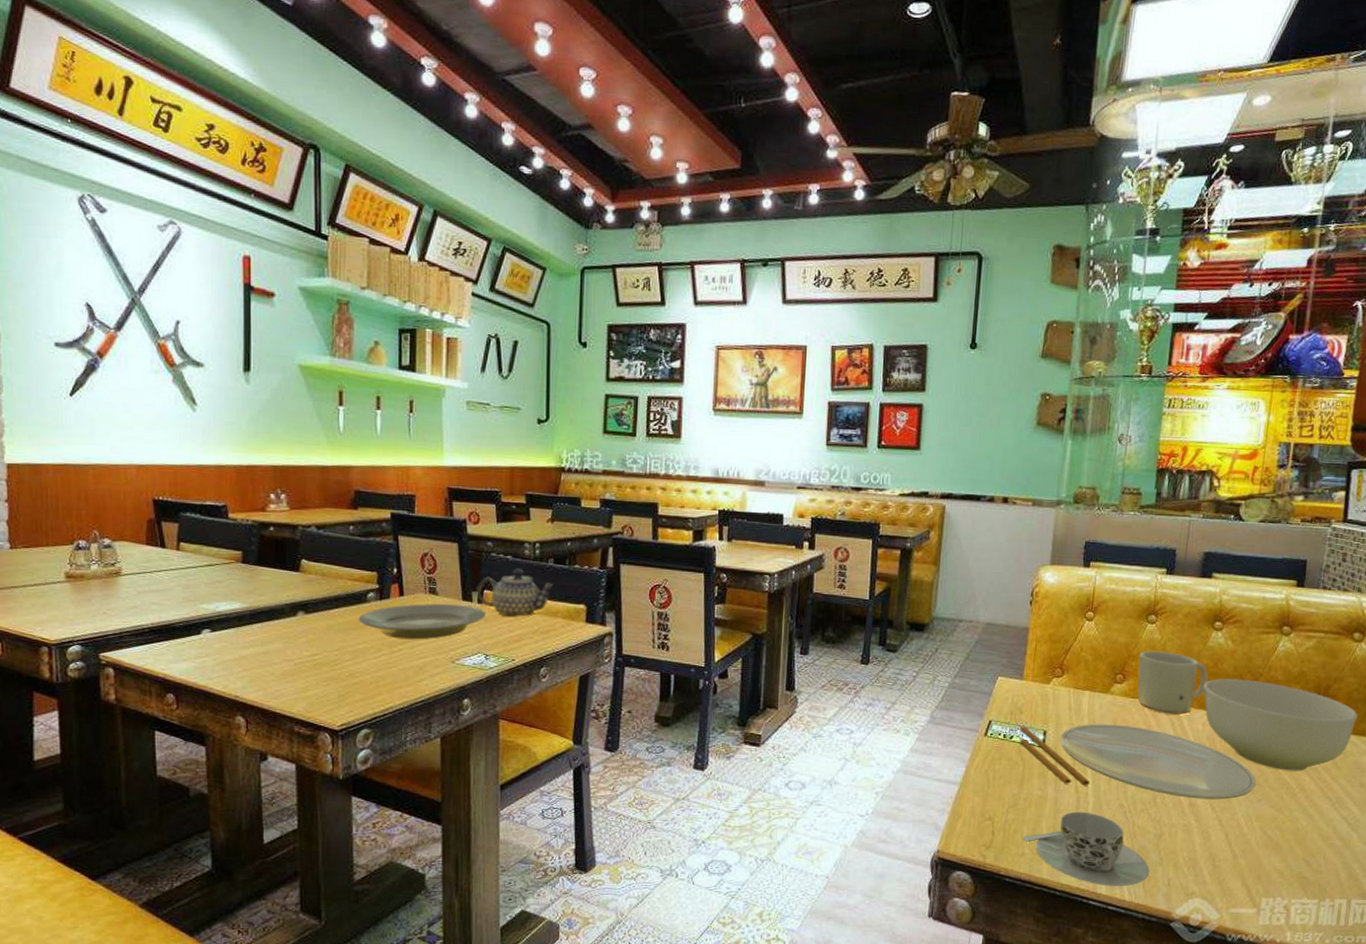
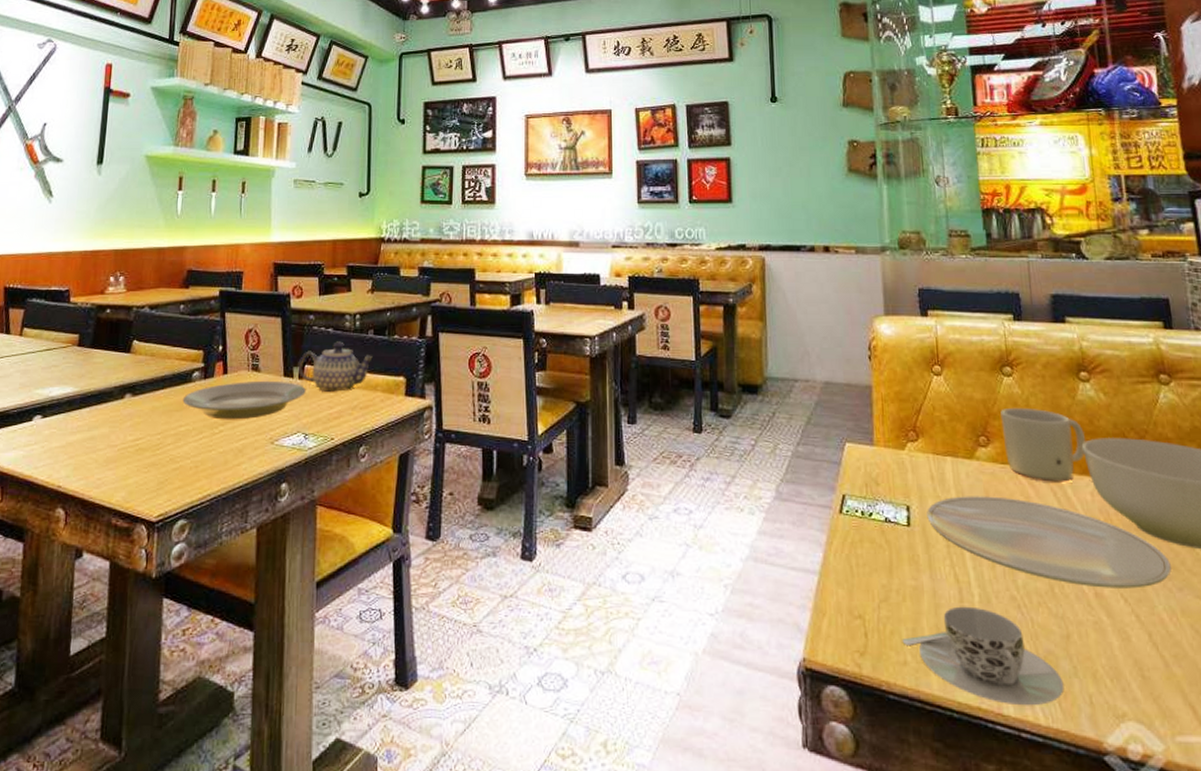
chopsticks: present [1019,725,1090,785] -> none [877,499,971,571]

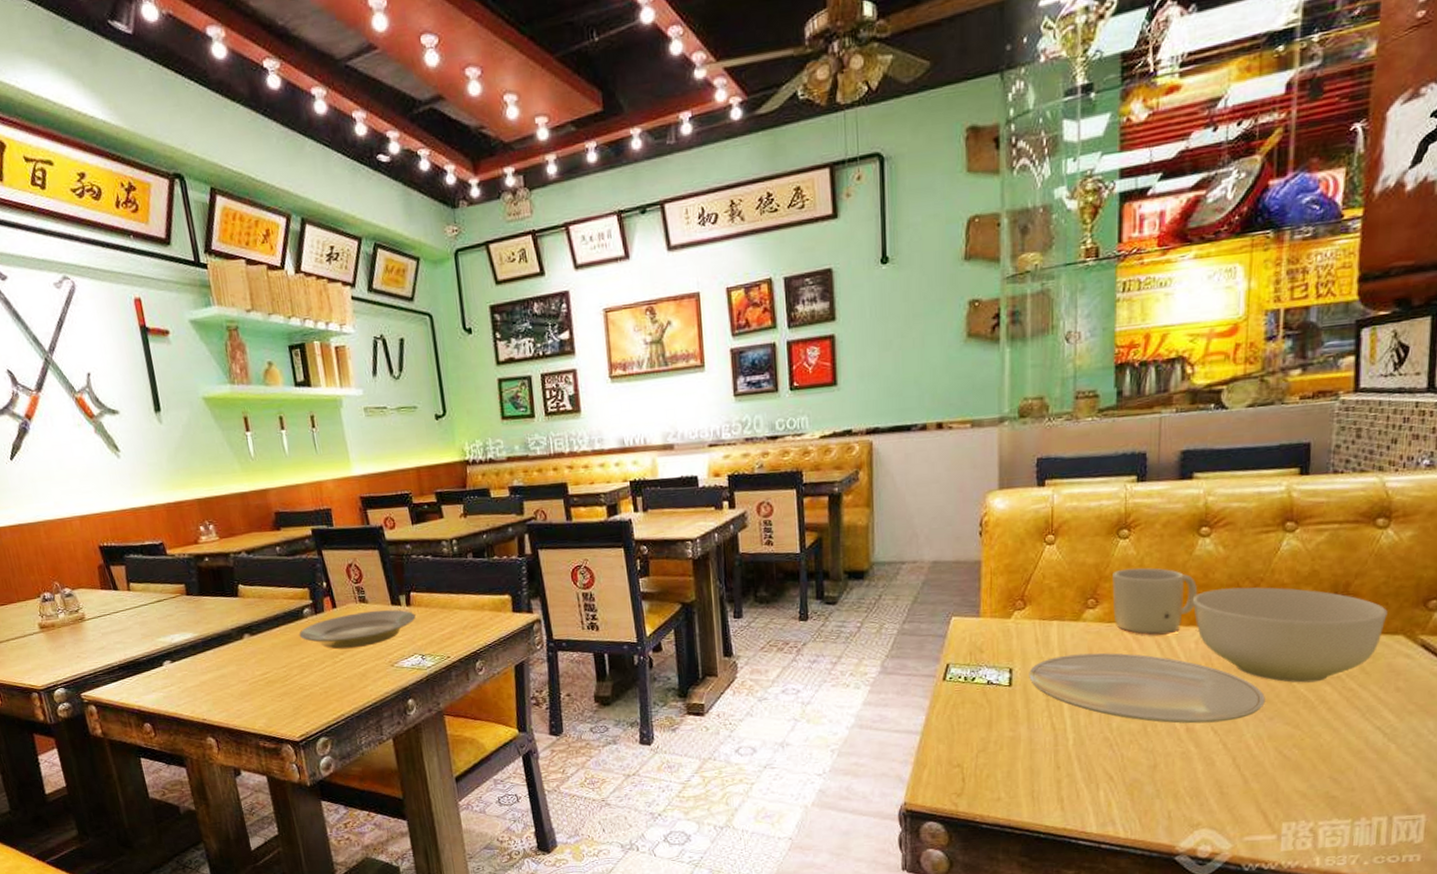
teapot: present [298,341,373,392] -> none [403,567,476,616]
teacup: present [902,606,1064,706] -> none [997,749,1146,825]

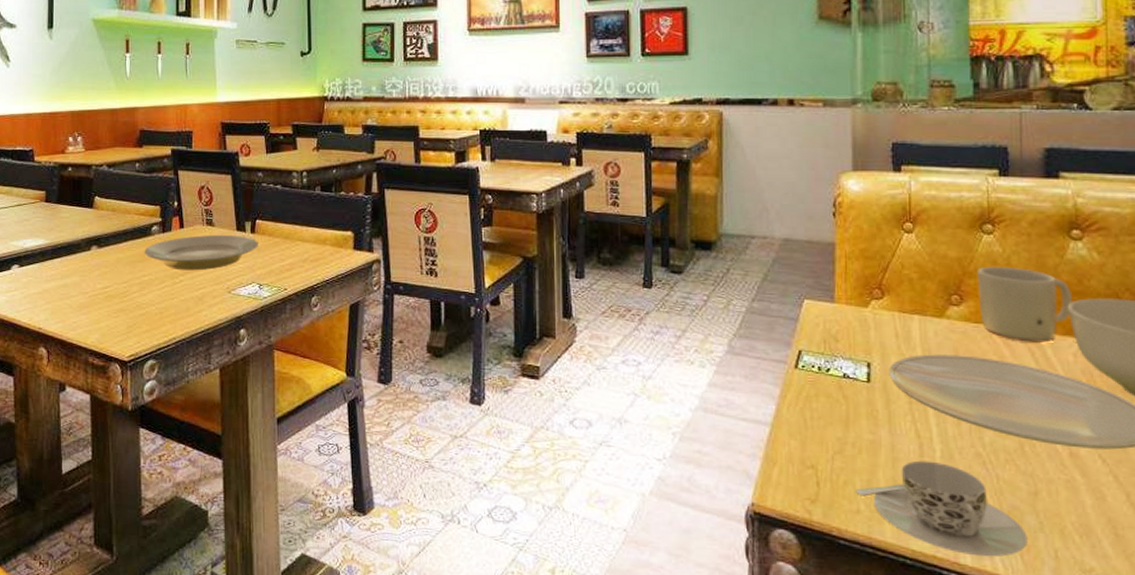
teacup: none [997,749,1146,825] -> present [856,460,1028,557]

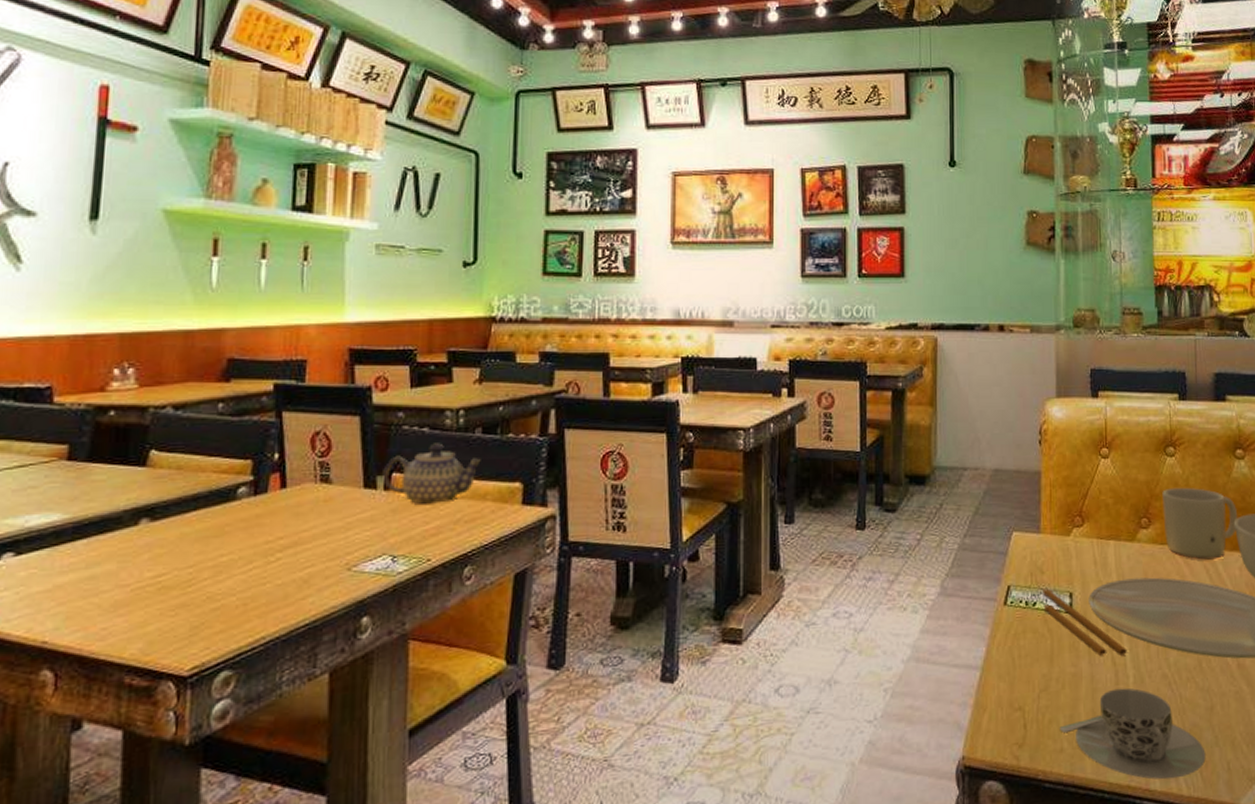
plate: present [144,234,258,271] -> none [223,493,394,545]
teapot: none [249,197,321,245] -> present [382,443,481,504]
chopsticks: none [836,356,933,428] -> present [1041,588,1127,656]

